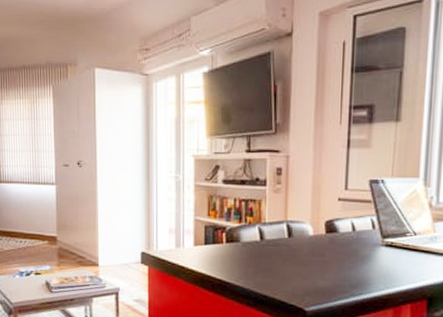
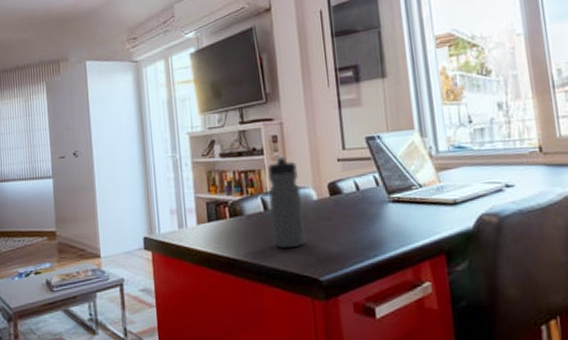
water bottle: none [266,190,298,278] -> present [267,156,306,249]

